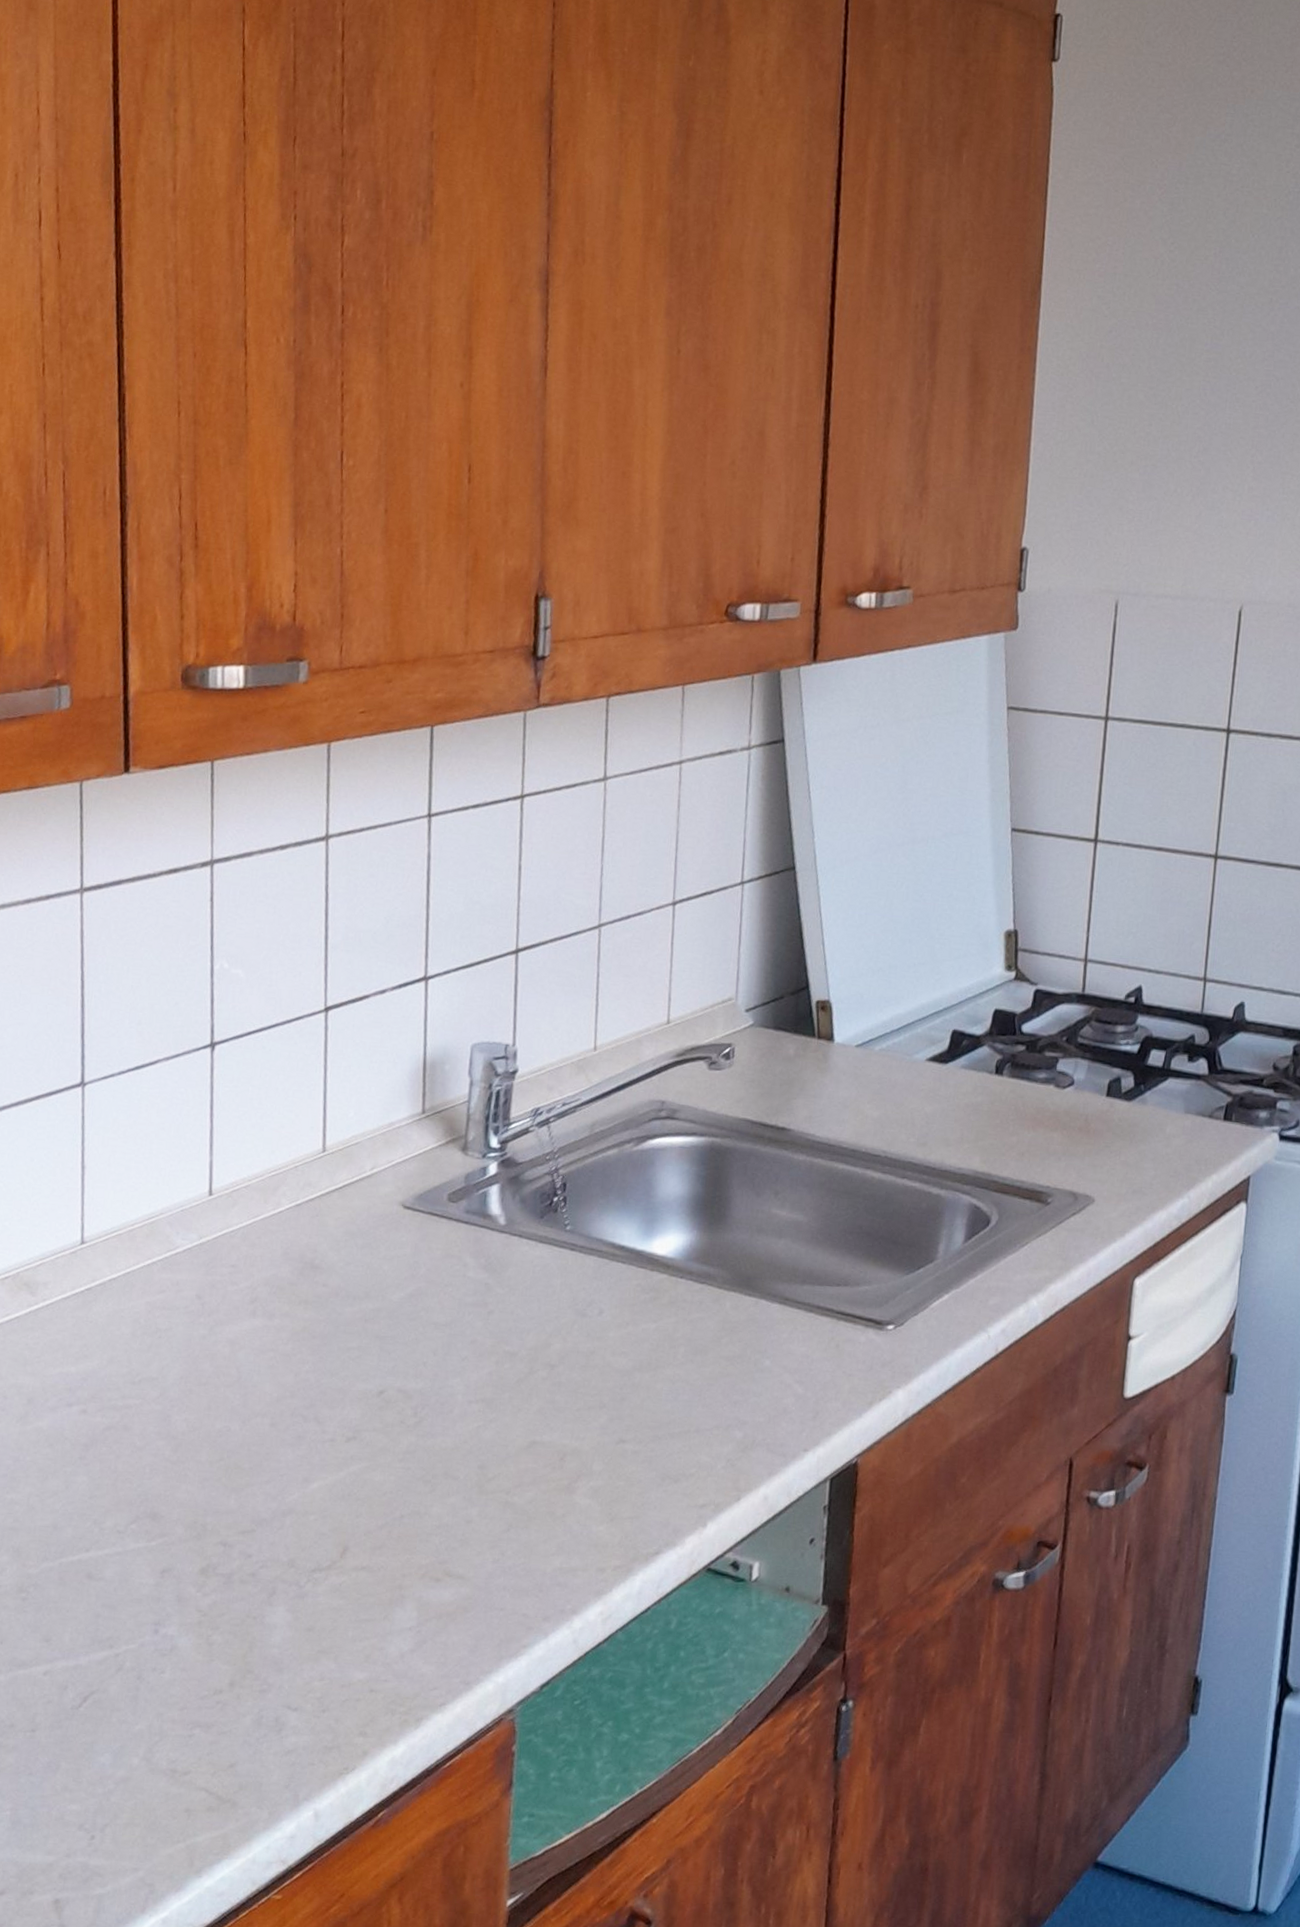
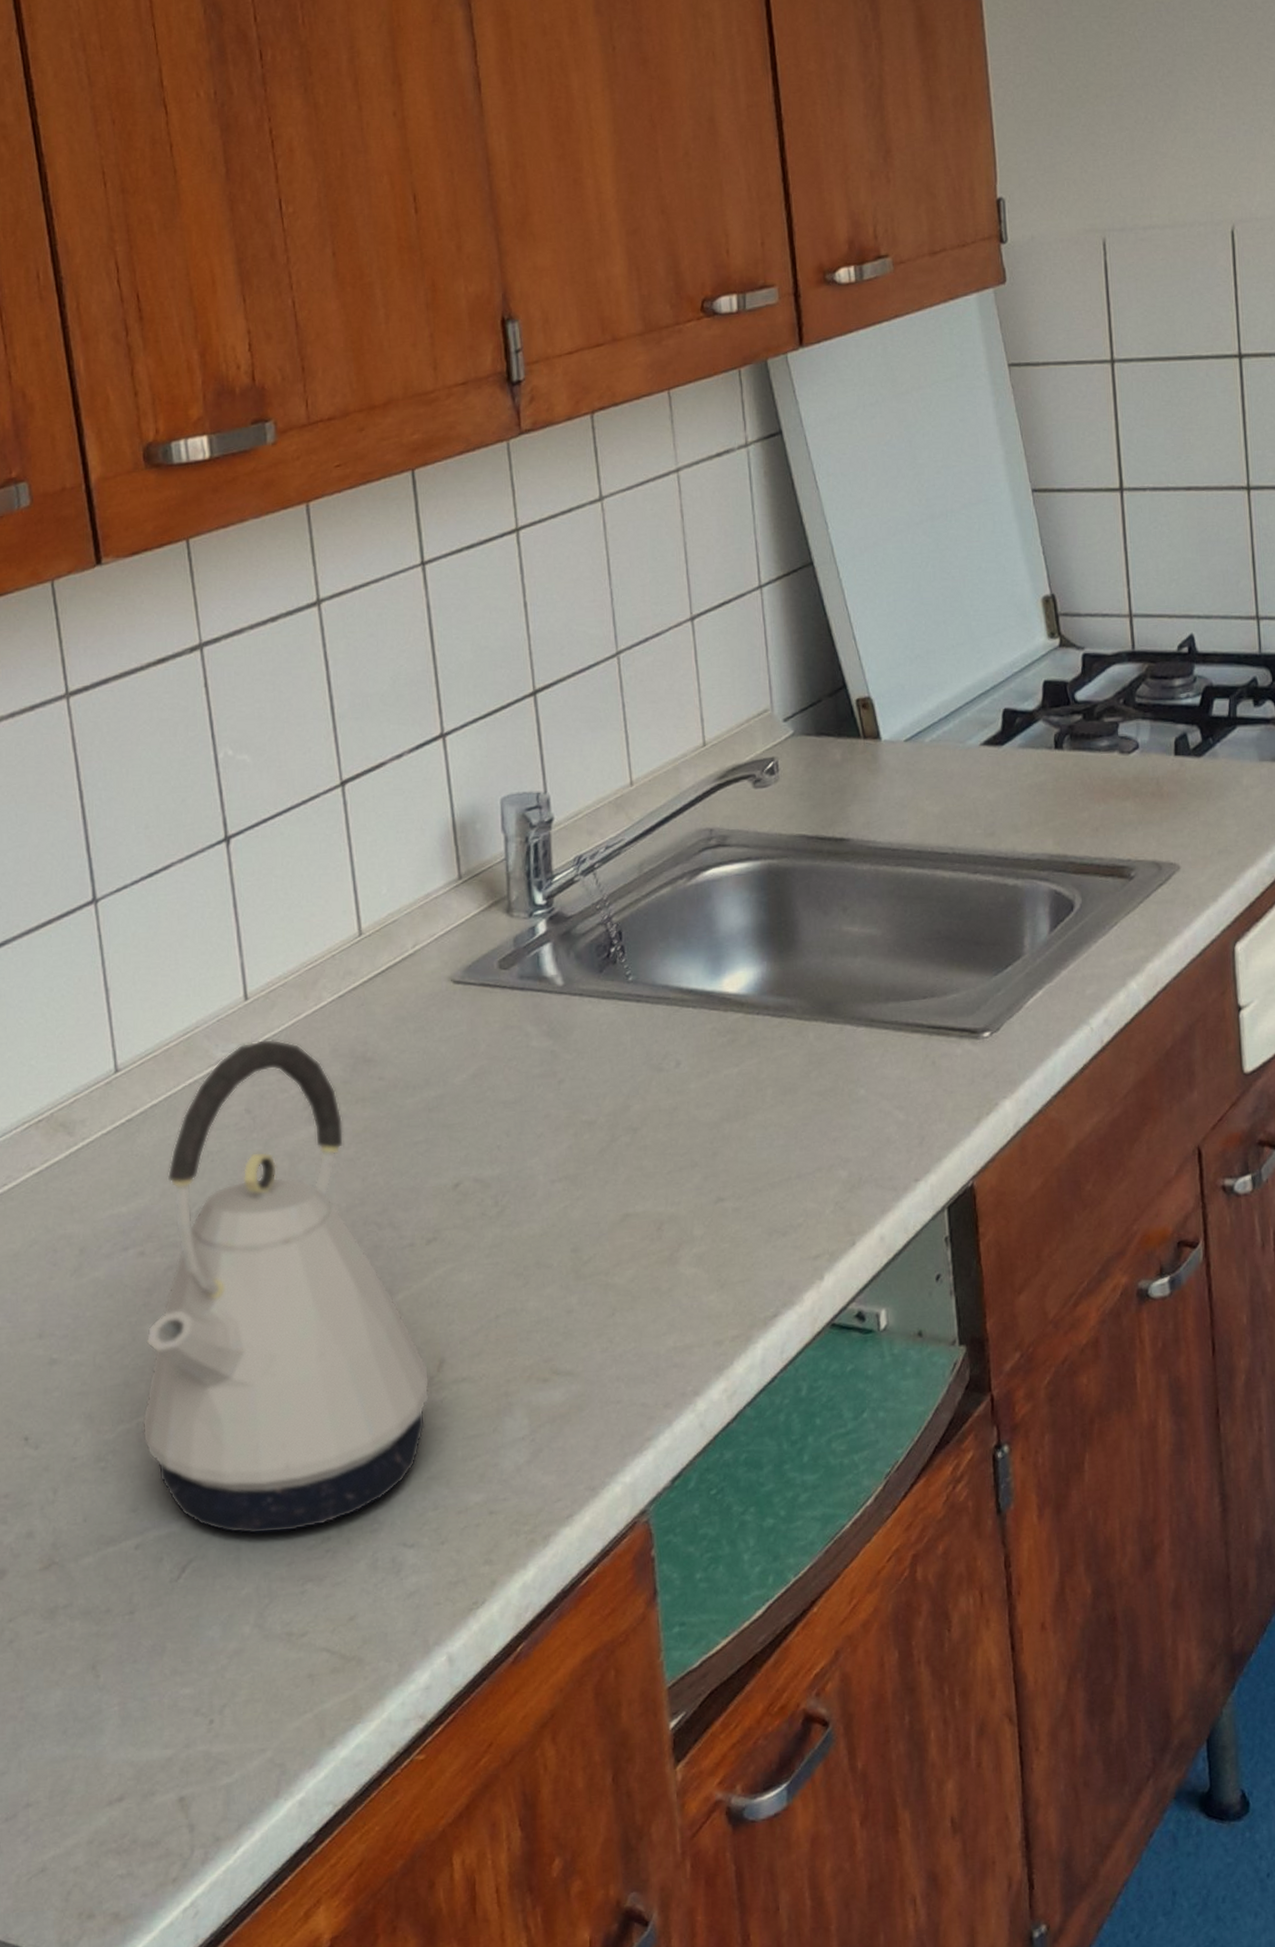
kettle: none [63,1233,333,1681] -> present [141,1039,430,1535]

